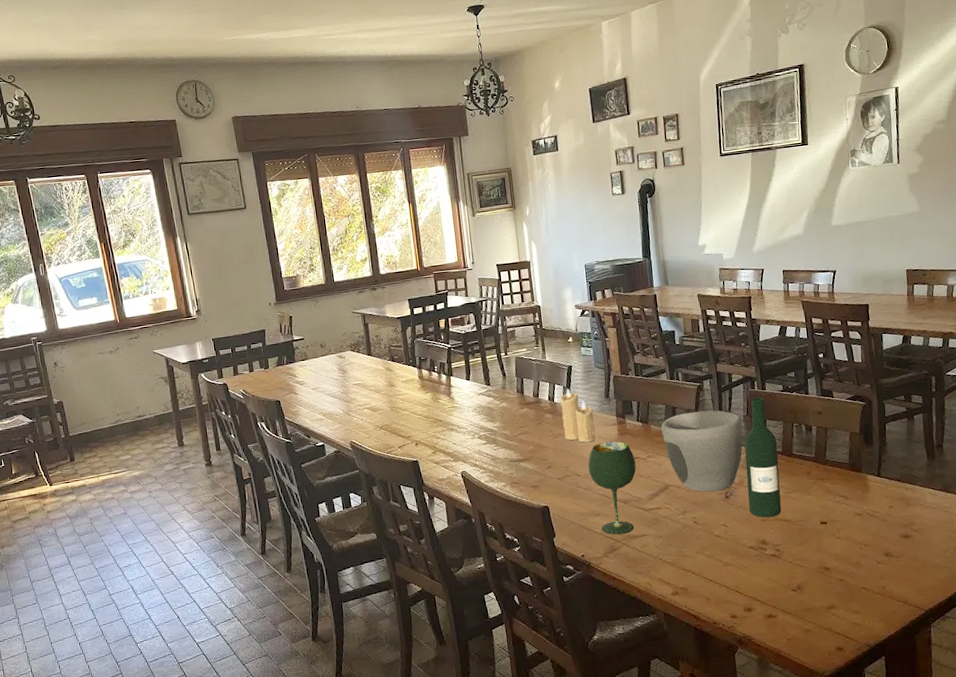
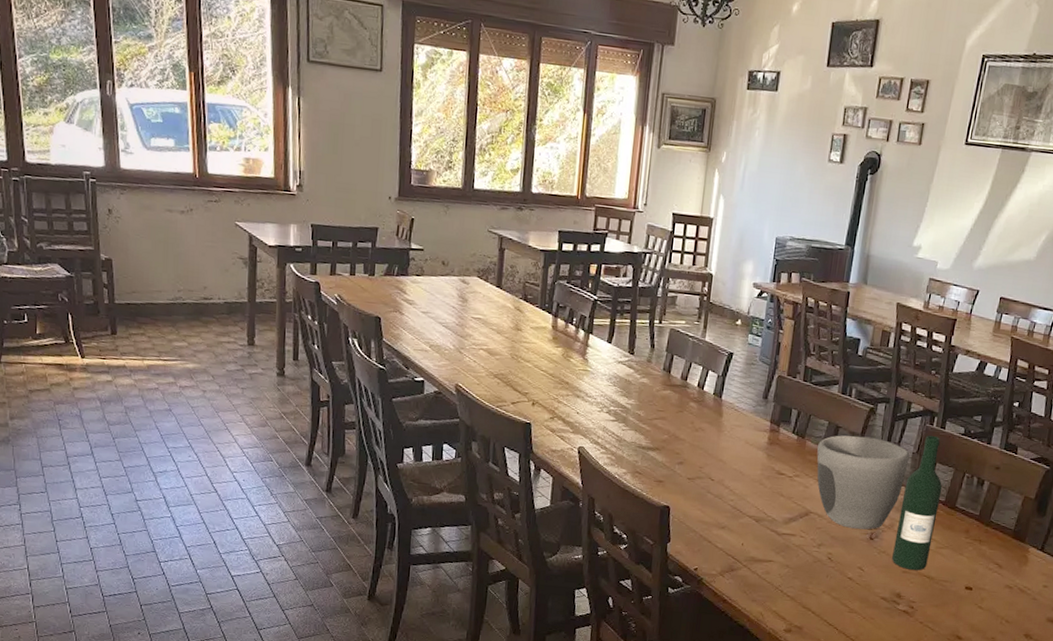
candle: present [560,388,596,443] -> none [706,378,746,445]
wine glass: present [588,441,636,535] -> none [723,448,780,555]

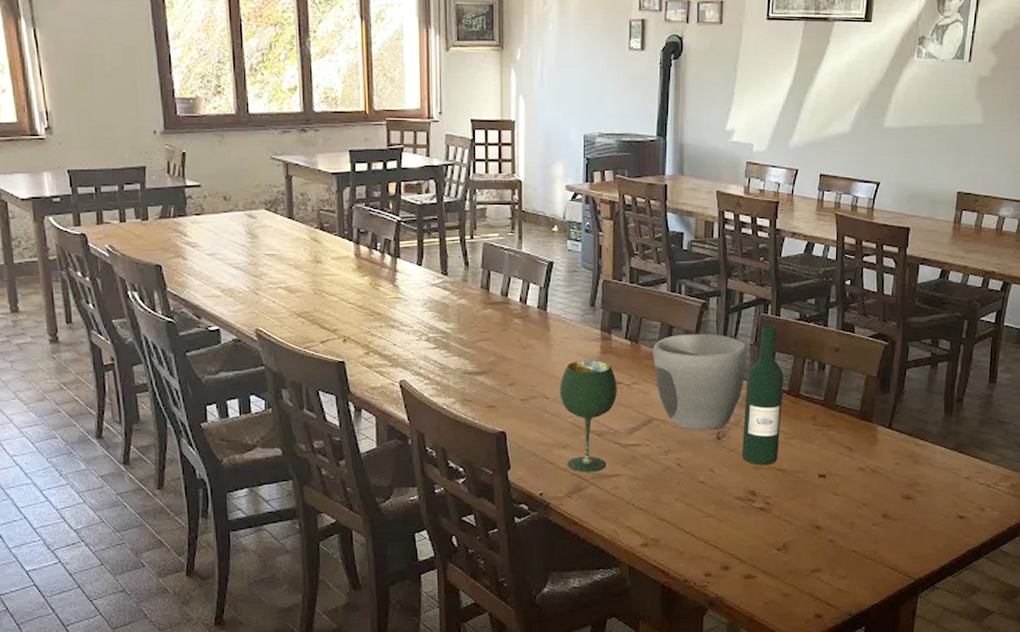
wine glass: none [723,448,780,555] -> present [559,361,617,472]

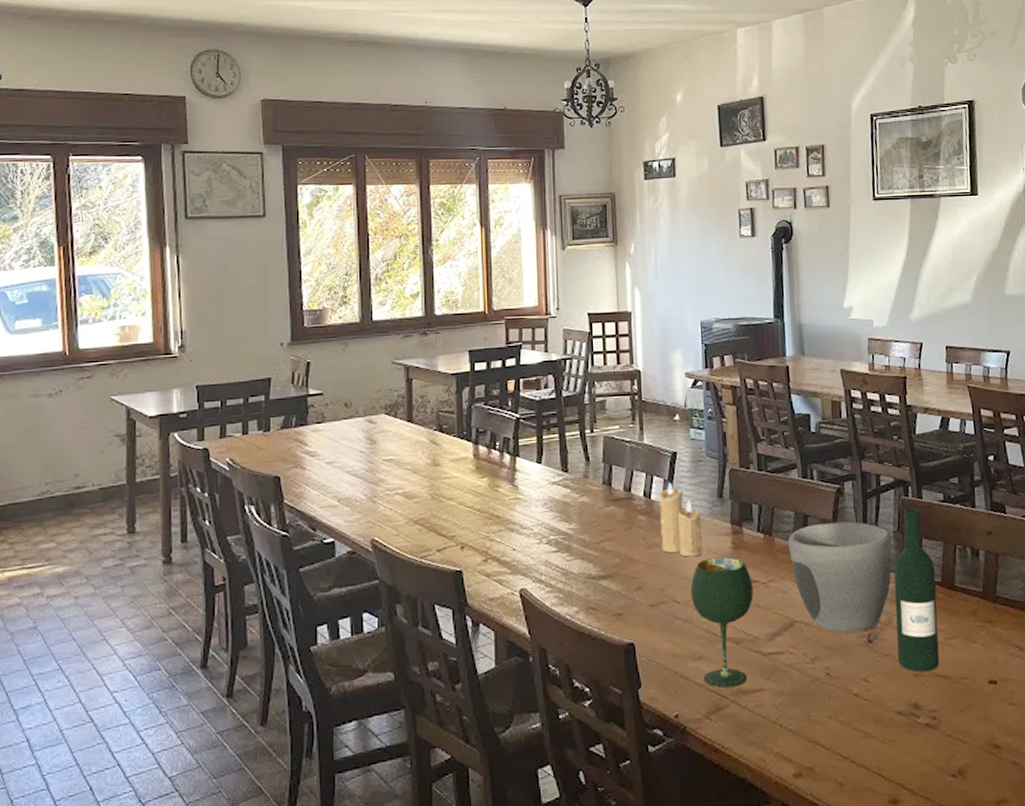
candle: none [534,289,574,359] -> present [659,482,702,557]

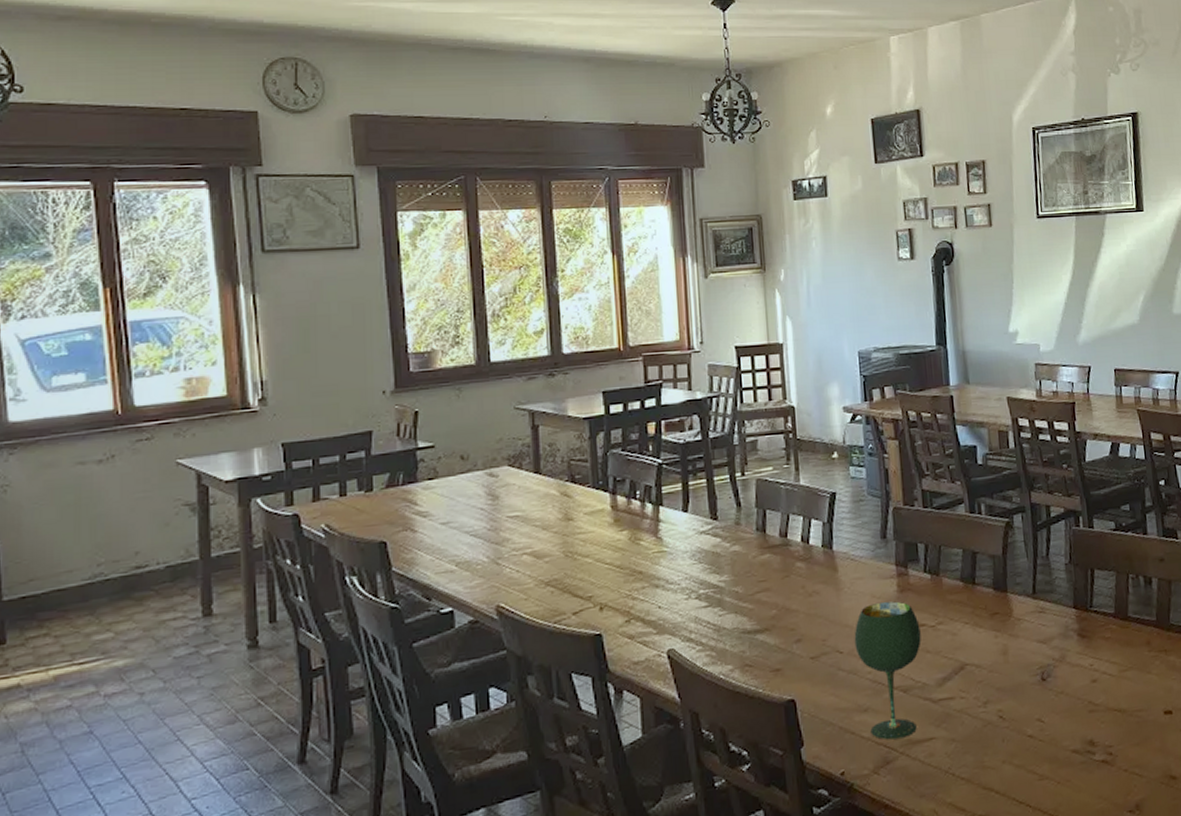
candle: present [659,482,702,557] -> none [818,525,866,604]
bowl: present [788,521,892,633] -> none [956,556,1064,673]
wine bottle: present [893,507,940,672] -> none [1066,538,1115,708]

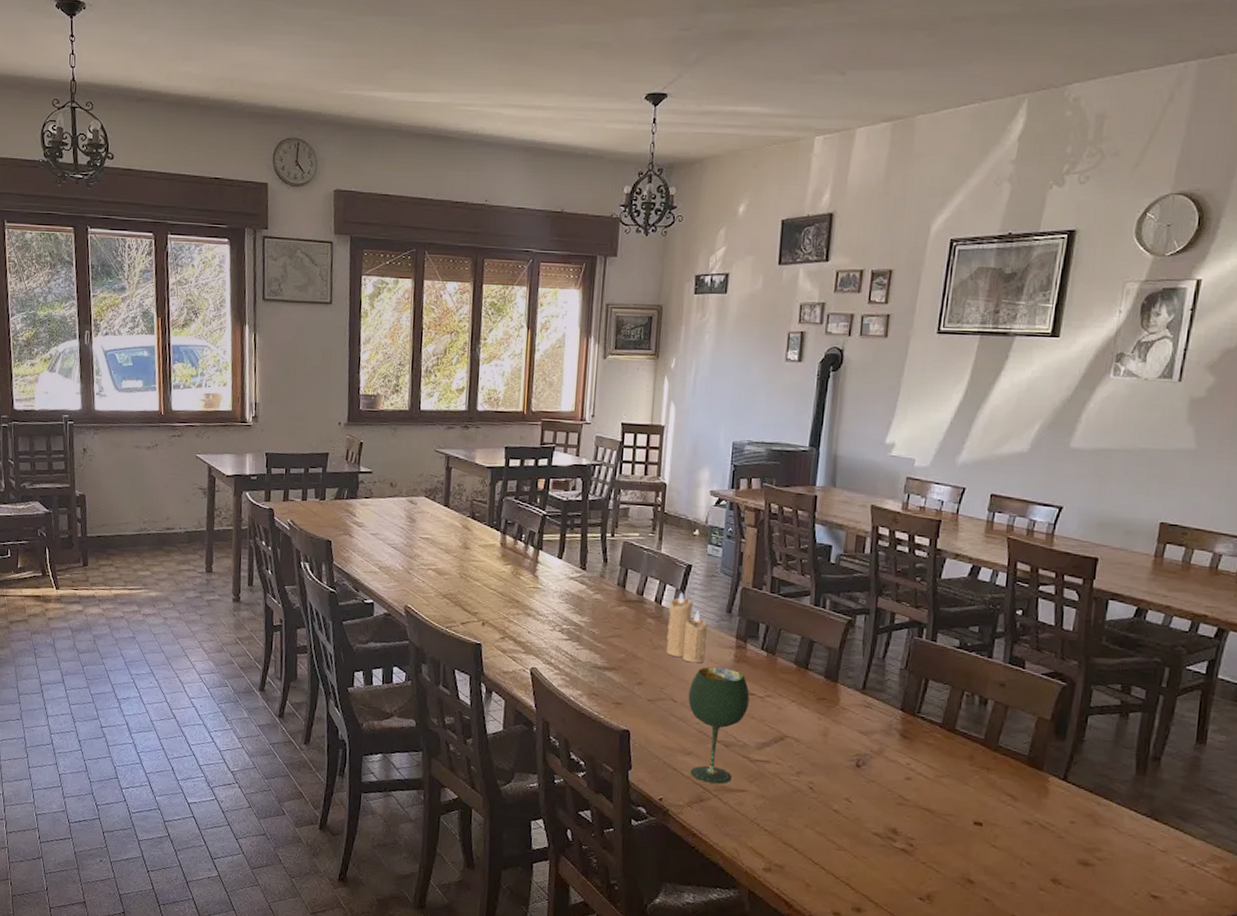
candle: none [818,525,866,604] -> present [666,592,709,663]

